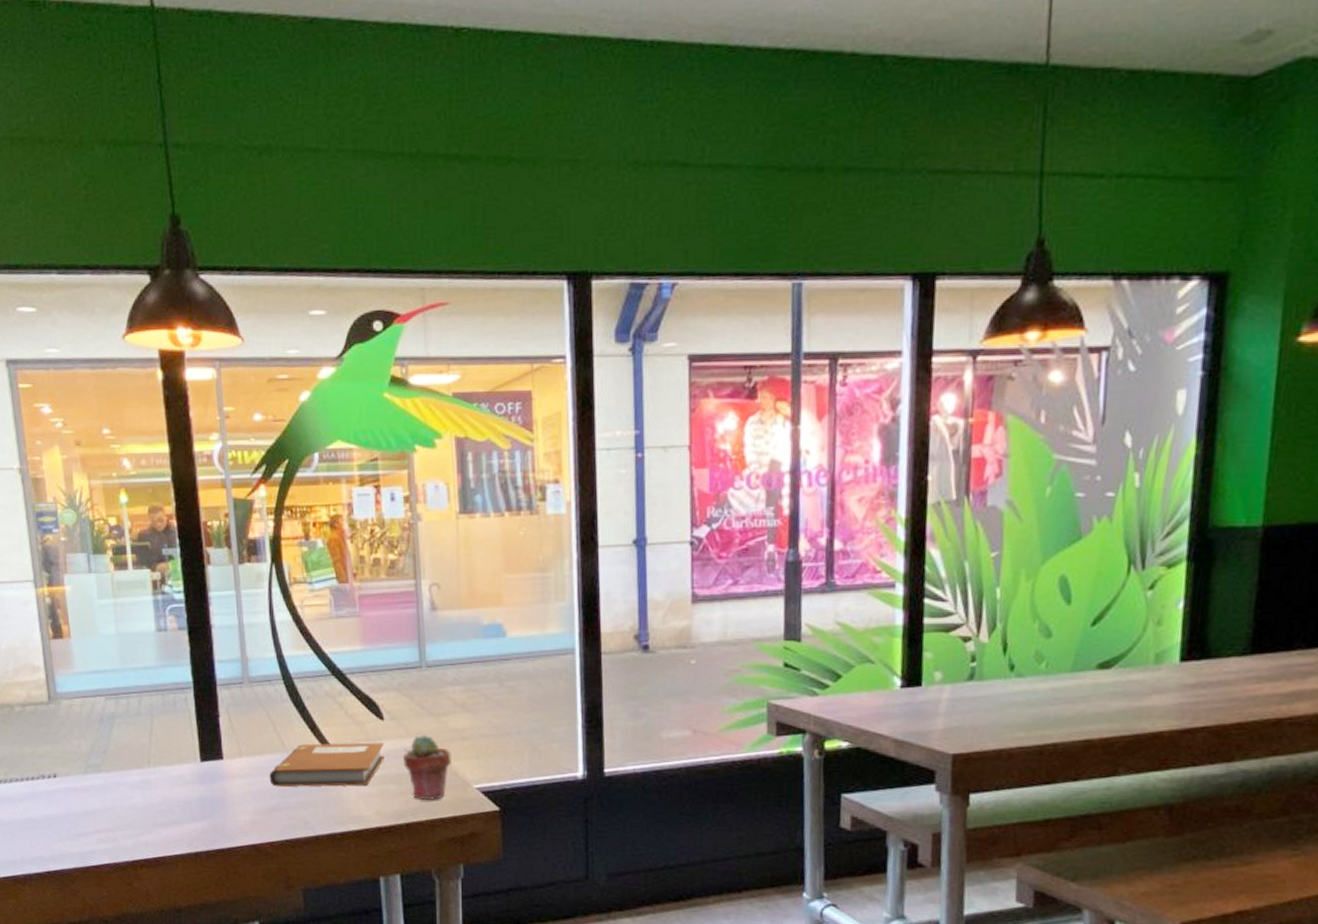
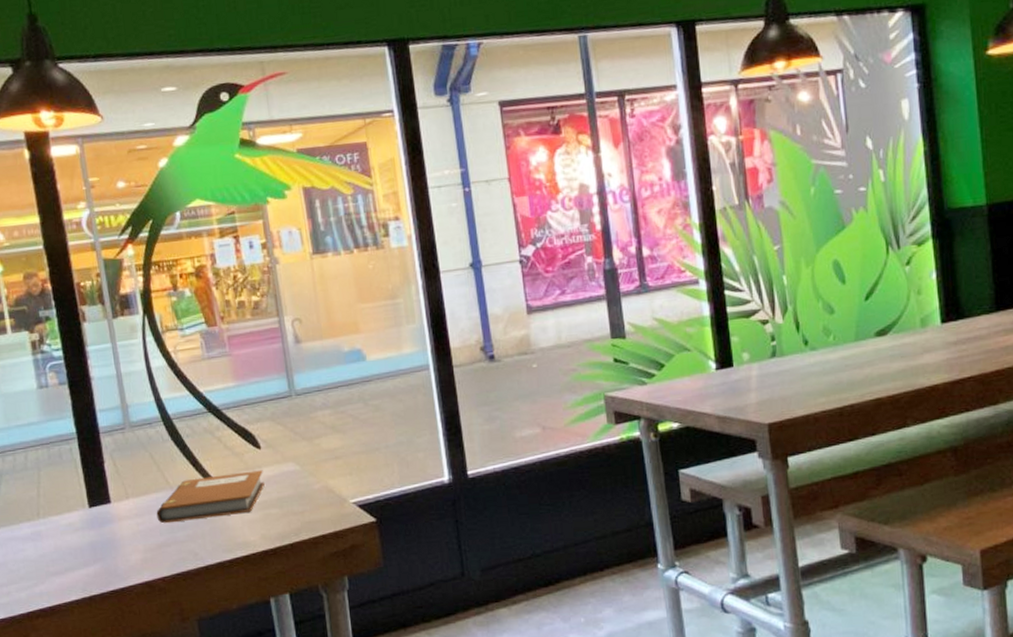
potted succulent: present [403,734,451,801] -> none [282,458,327,521]

